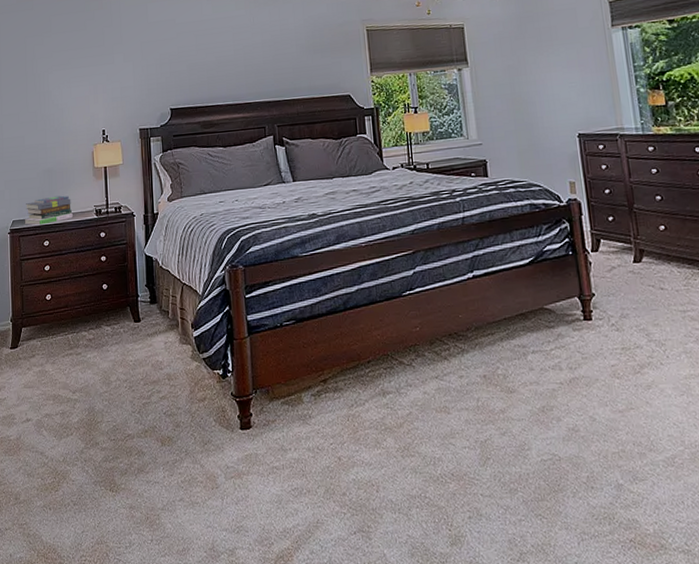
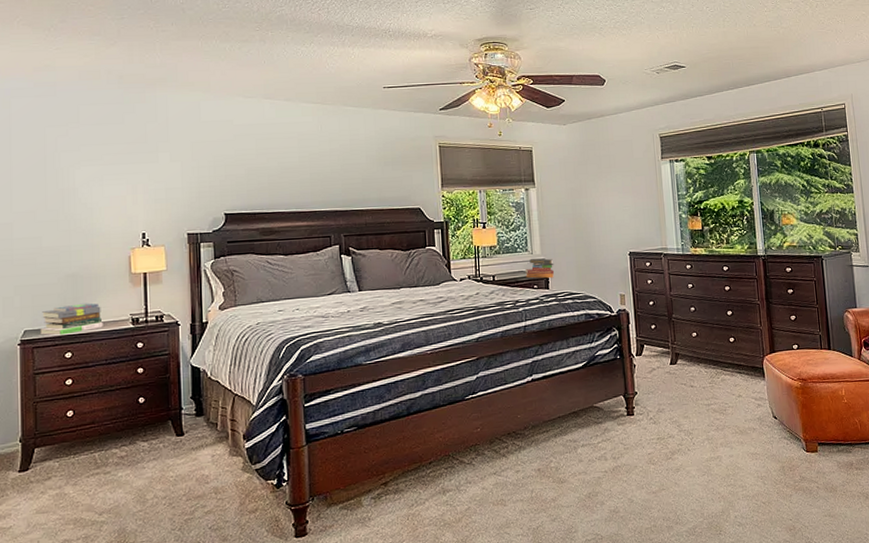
books: none [461,143,494,166] -> present [525,258,555,279]

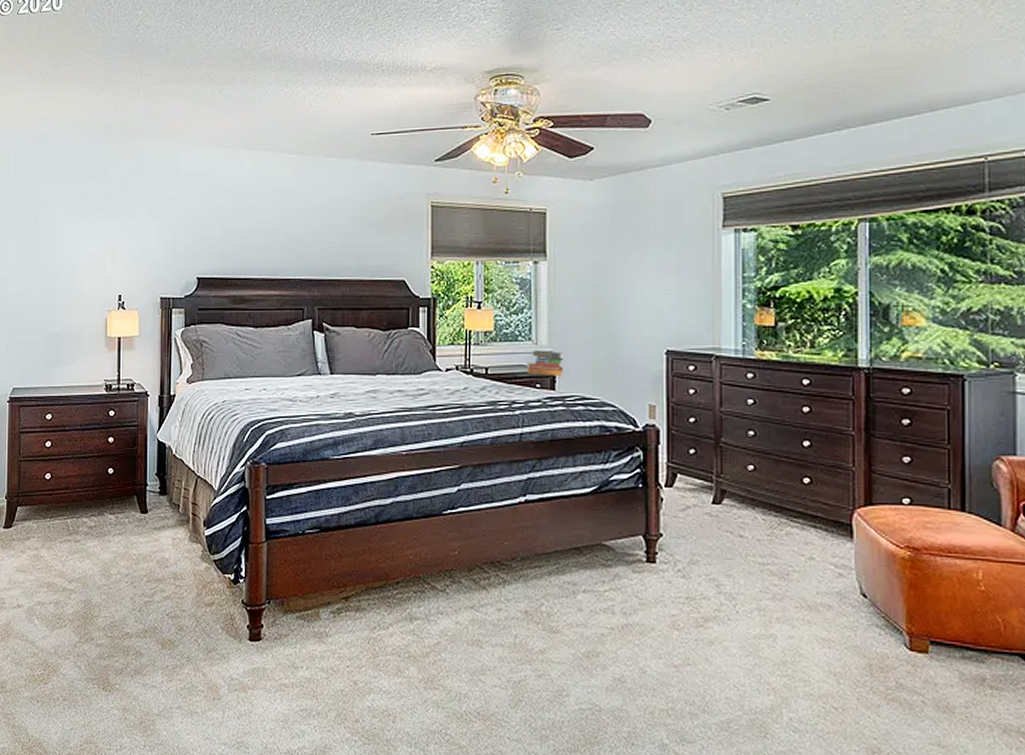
books: present [39,303,103,336] -> none [25,365,80,396]

